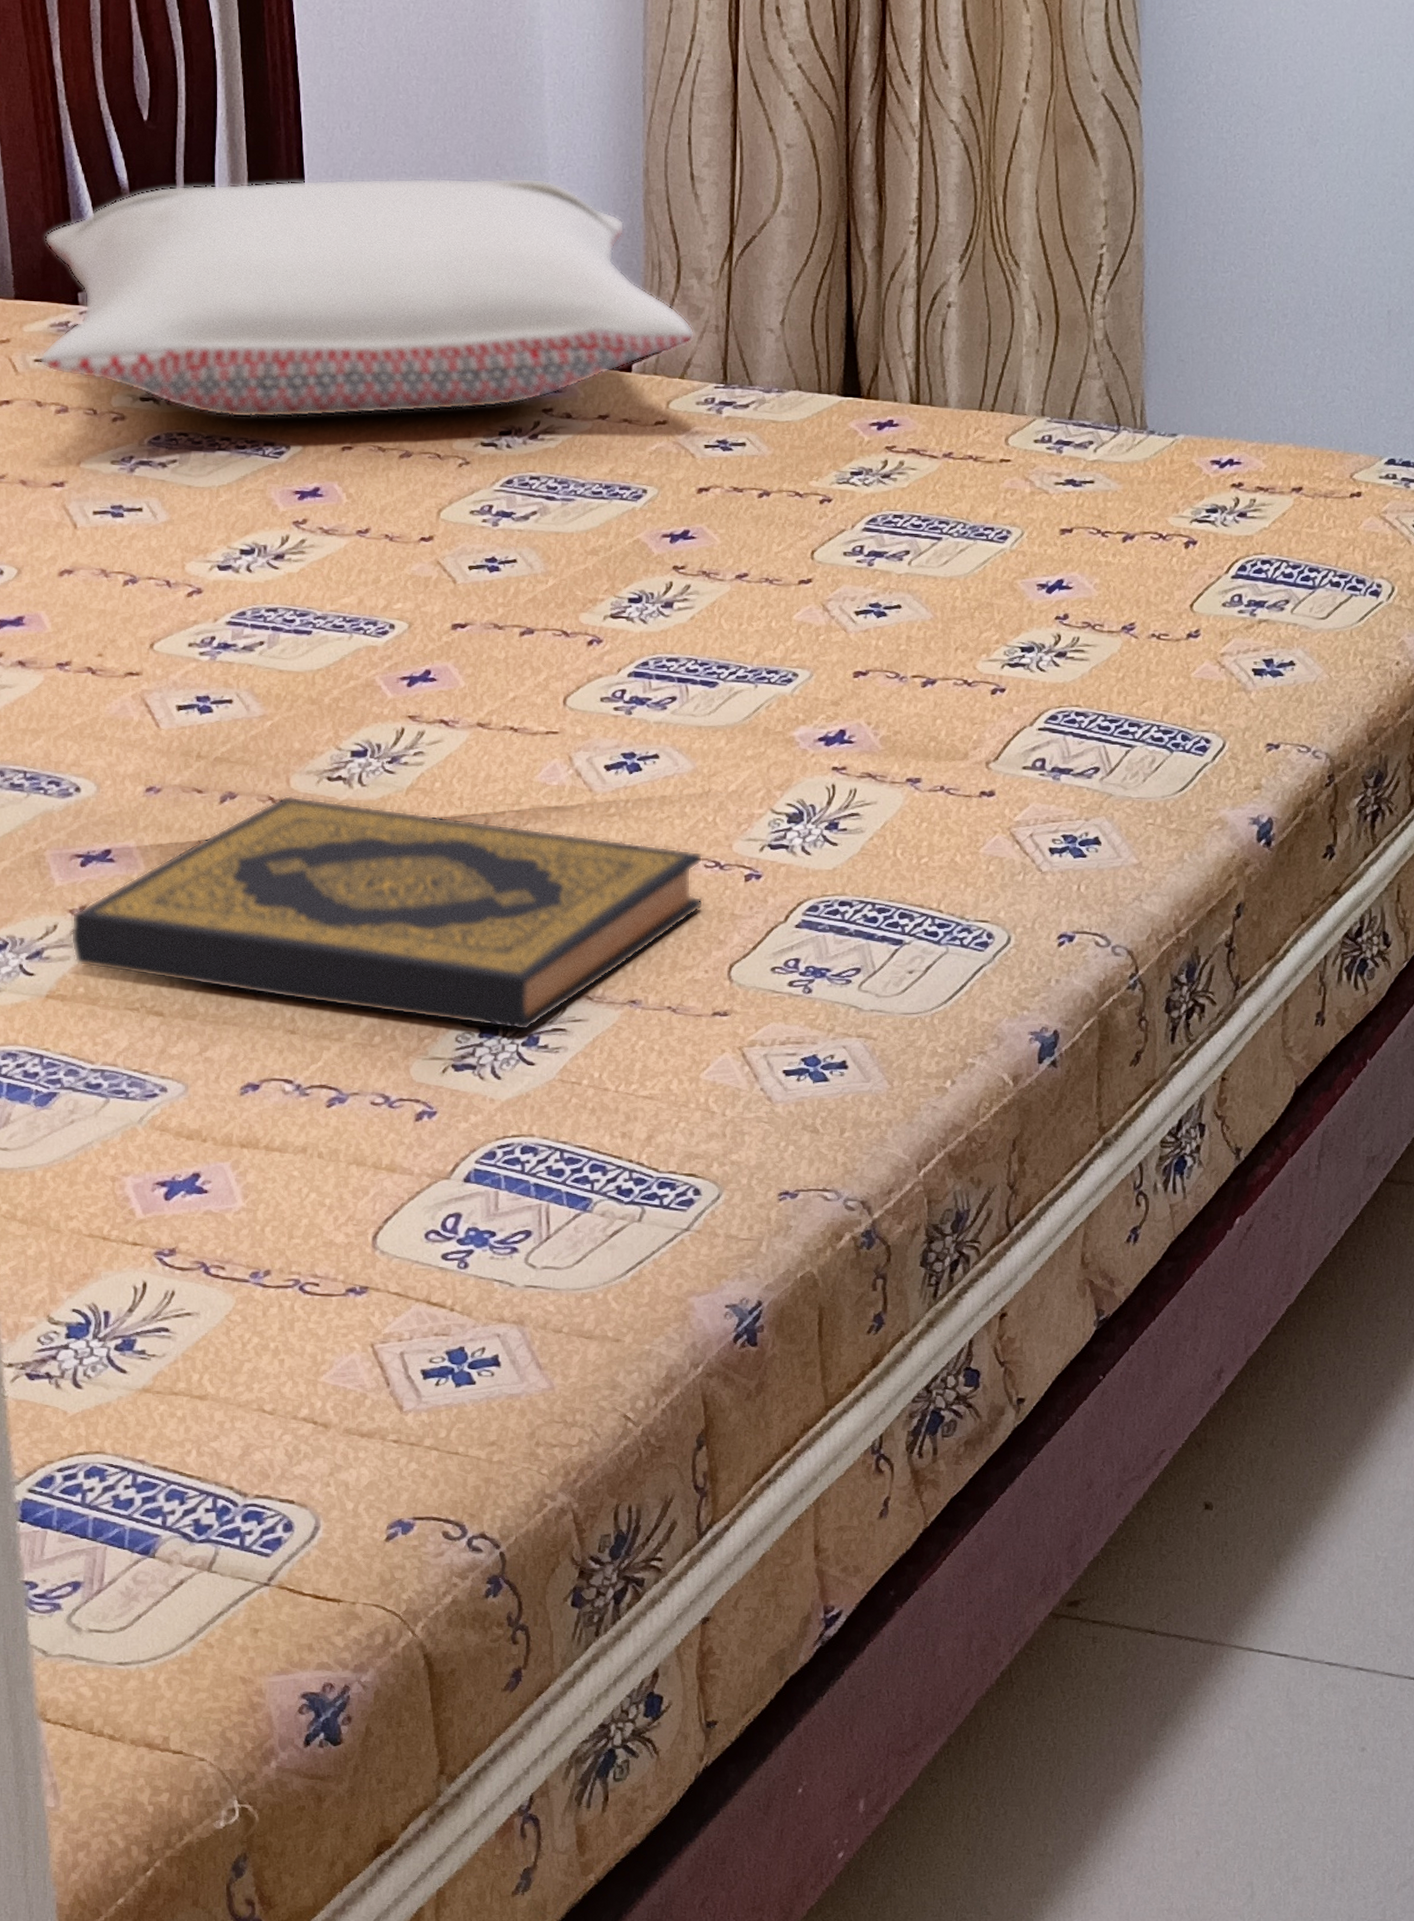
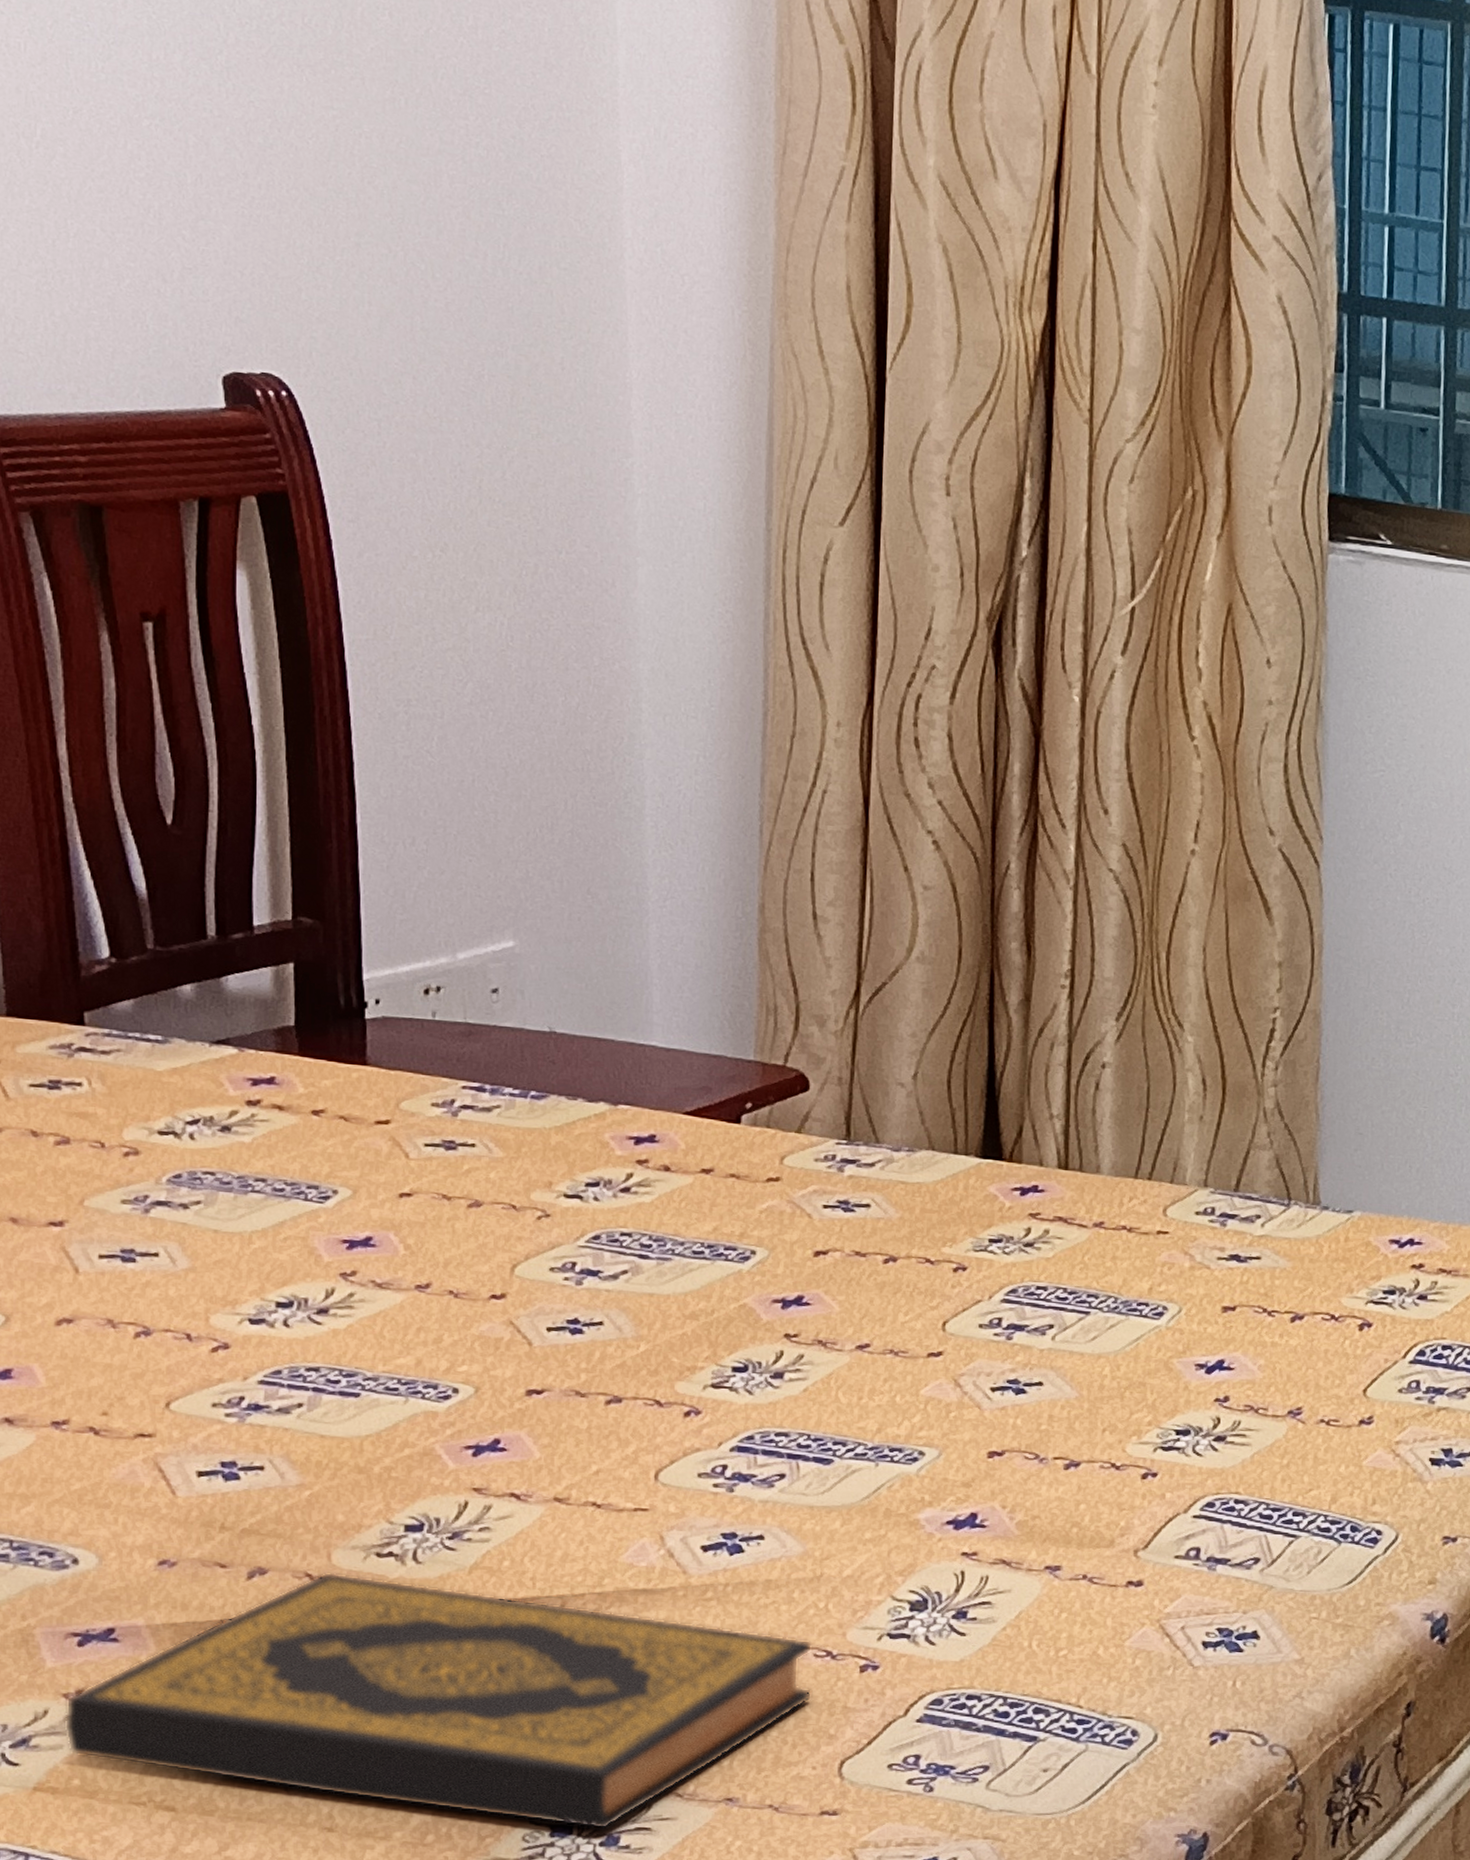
pillow: present [39,177,695,418] -> none [35,898,815,1160]

